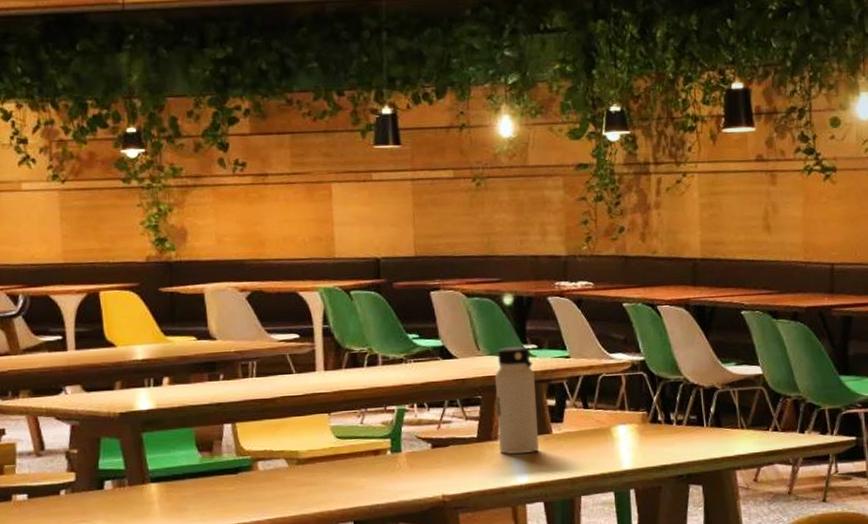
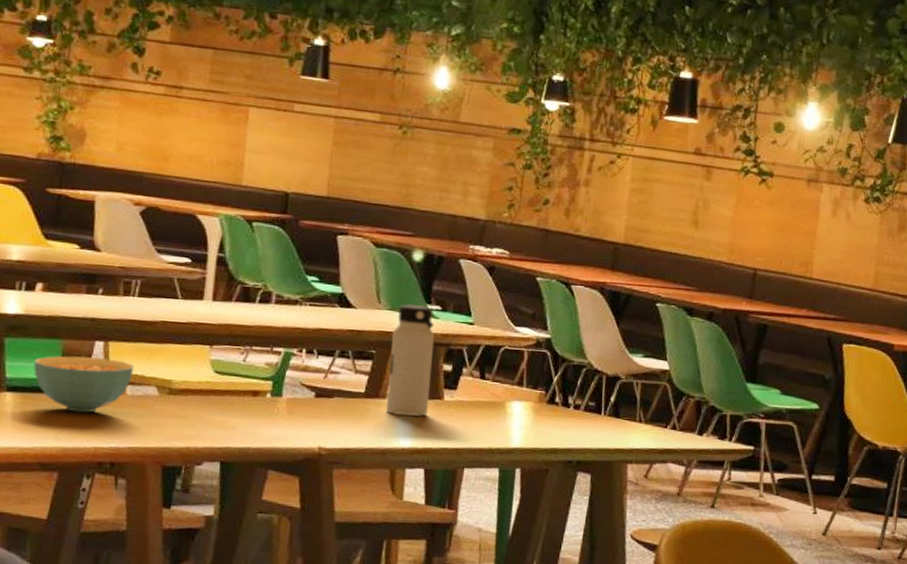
cereal bowl: none [170,439,263,494] -> present [33,355,135,413]

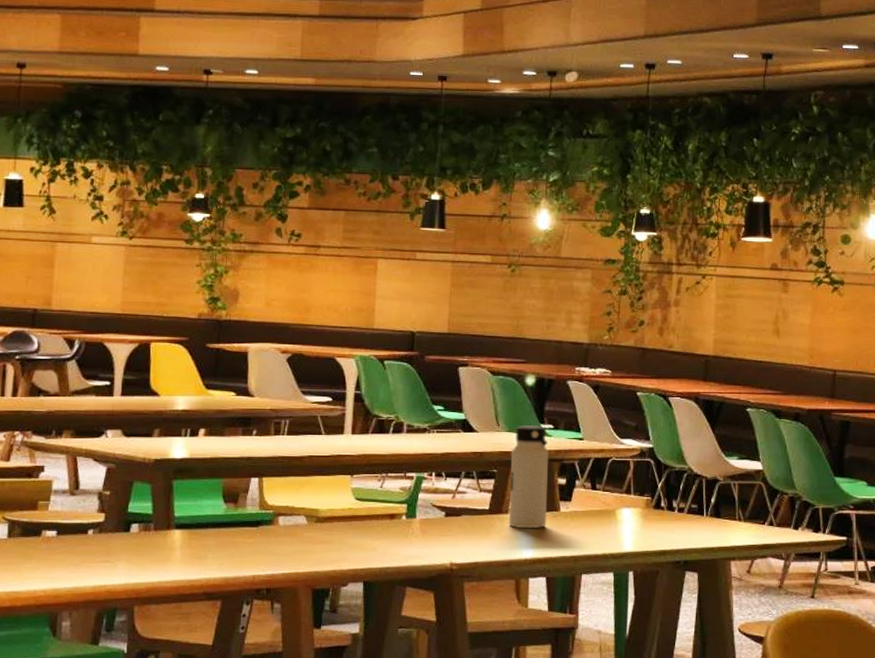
cereal bowl: present [33,355,135,413] -> none [198,492,286,544]

